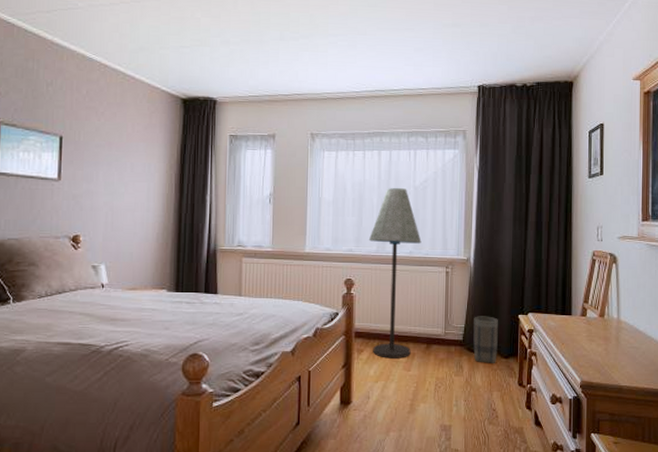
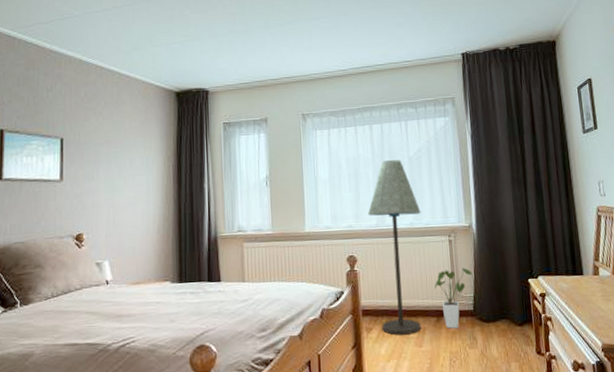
house plant: none [427,299,466,356] -> present [434,267,473,329]
basket: present [473,316,498,363] -> none [482,283,511,333]

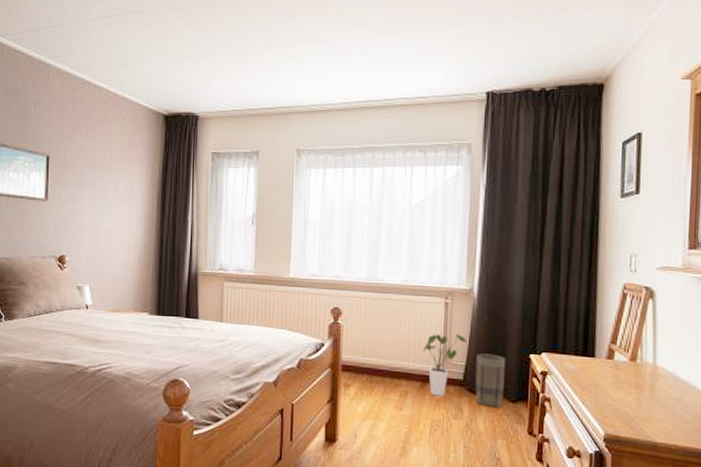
floor lamp: present [367,159,421,336] -> none [358,208,418,396]
basket: none [482,283,511,333] -> present [475,353,505,408]

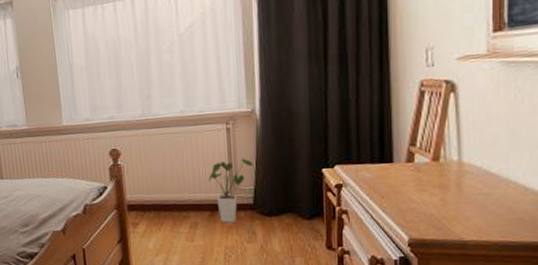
basket: present [475,353,505,408] -> none [265,173,298,227]

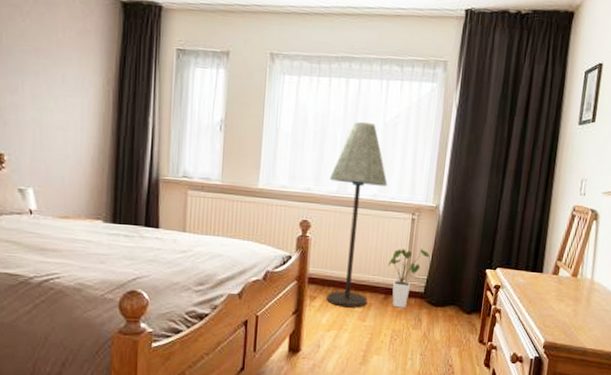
floor lamp: none [130,37,194,230] -> present [326,121,388,308]

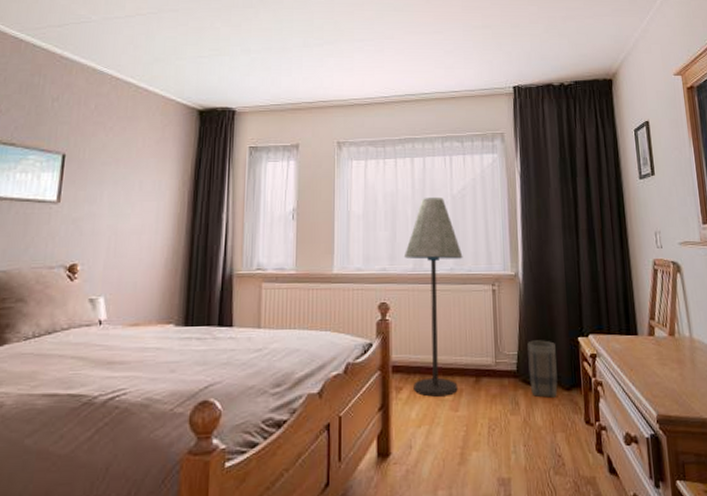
house plant: present [387,248,430,308] -> none [474,321,518,391]
basket: none [434,268,464,318] -> present [527,340,558,398]

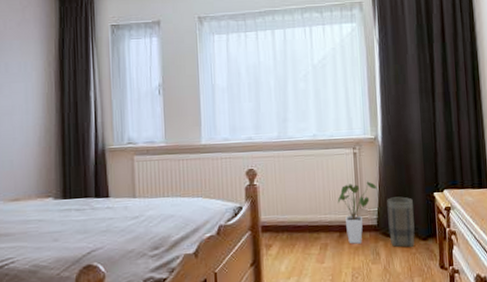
floor lamp: present [403,196,463,397] -> none [268,67,325,252]
house plant: none [474,321,518,391] -> present [337,181,378,244]

